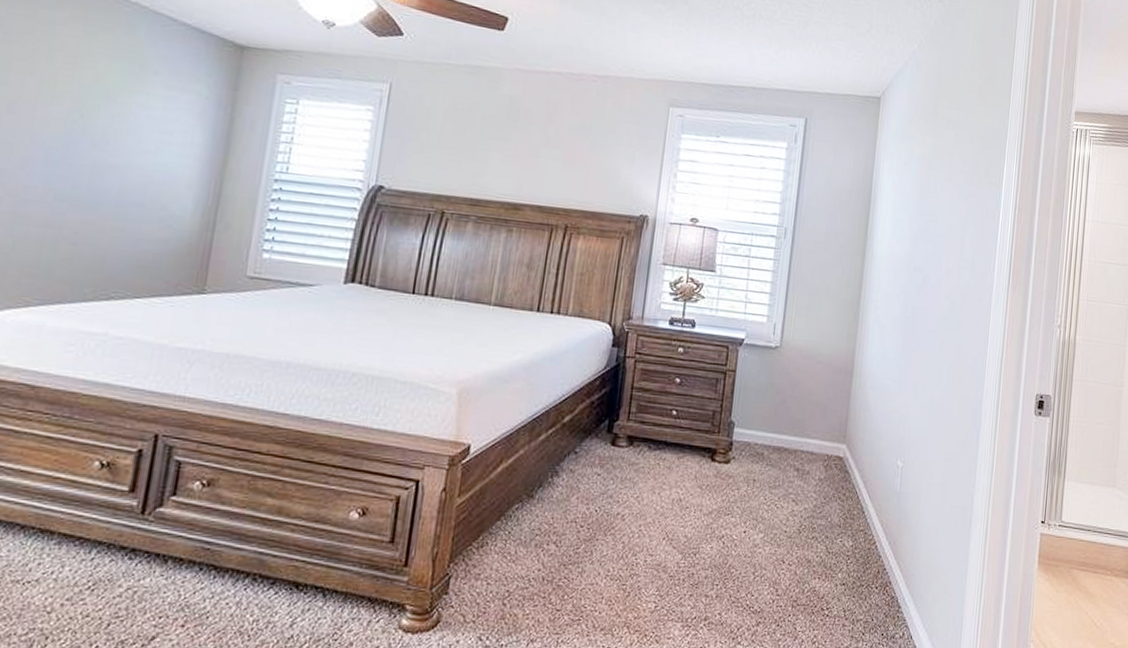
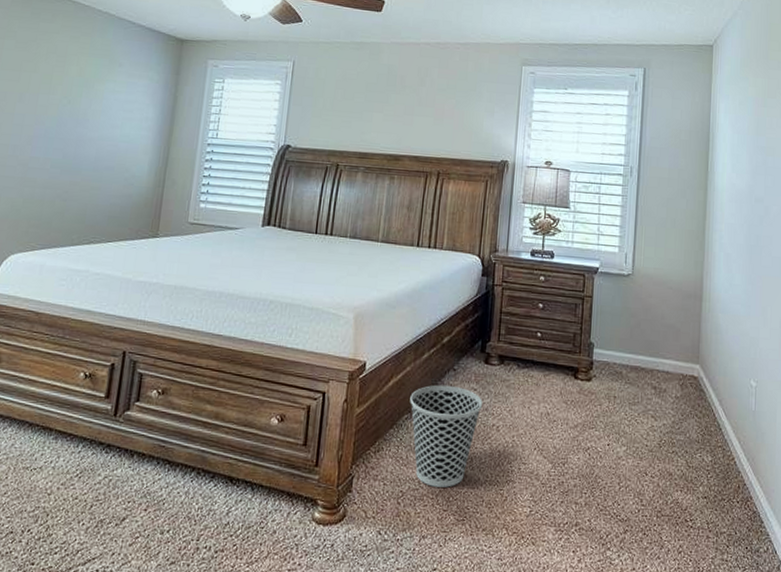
wastebasket: none [521,470,608,585] -> present [410,385,483,488]

